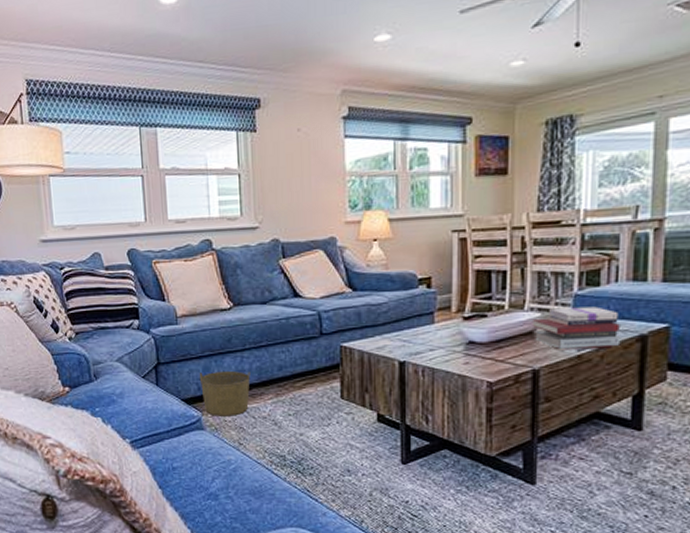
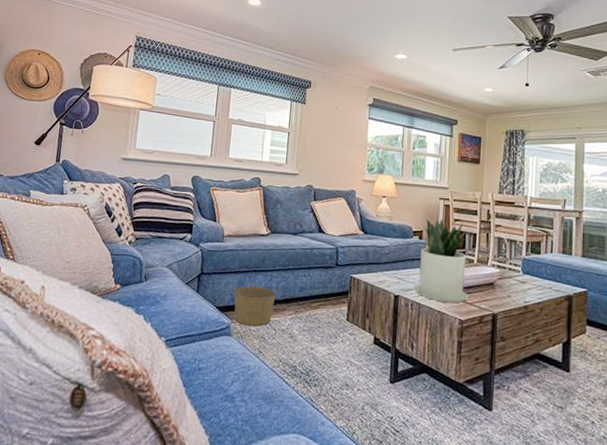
planter: none [423,257,499,364] -> present [413,218,469,303]
books: present [532,306,621,350] -> none [493,266,555,304]

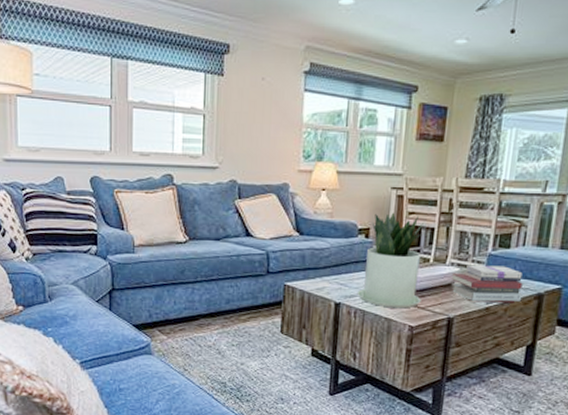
basket: present [234,285,277,327] -> none [151,300,200,344]
books: none [493,266,555,304] -> present [451,264,523,304]

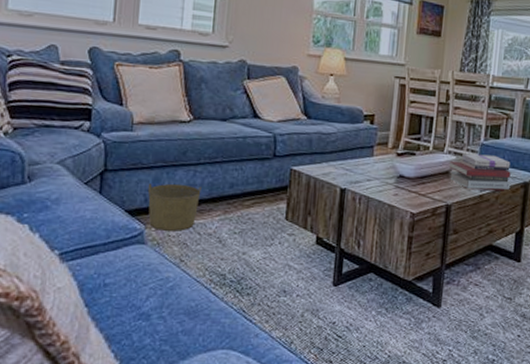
basket: none [151,300,200,344] -> present [147,183,202,231]
planter: present [357,212,425,309] -> none [361,100,425,195]

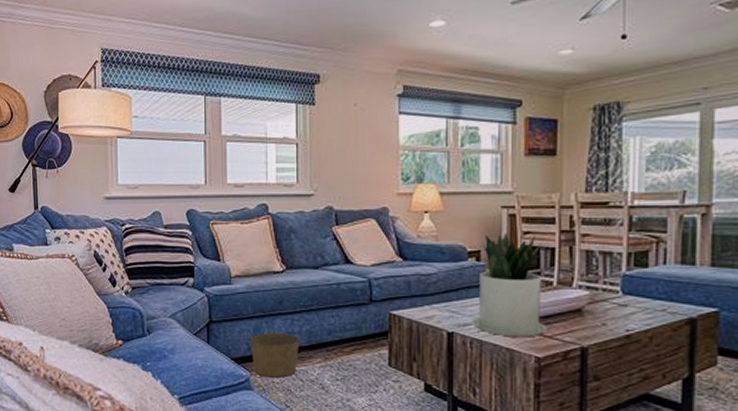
planter: none [361,100,425,195] -> present [471,232,547,338]
books: present [448,153,511,192] -> none [580,287,670,331]

